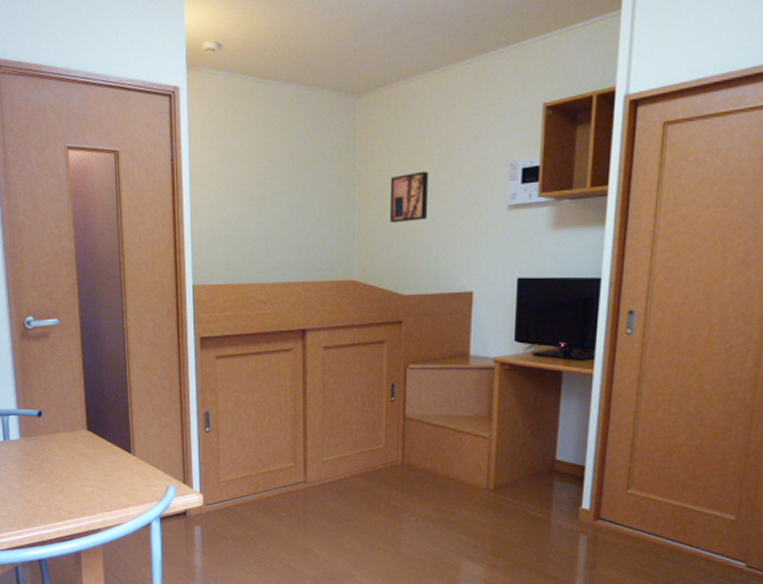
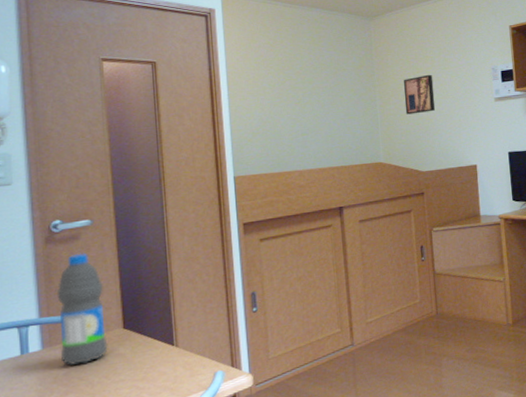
water bottle: none [31,351,74,457] -> present [56,253,108,365]

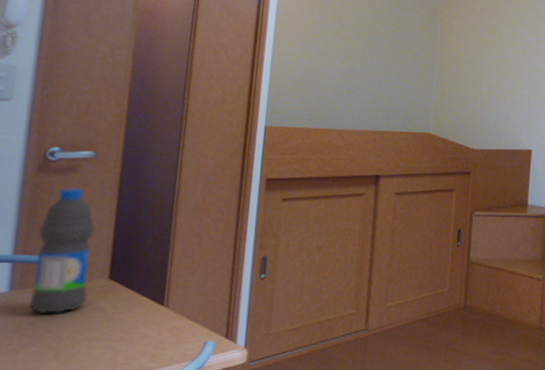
wall art: present [403,74,436,115] -> none [463,46,499,87]

